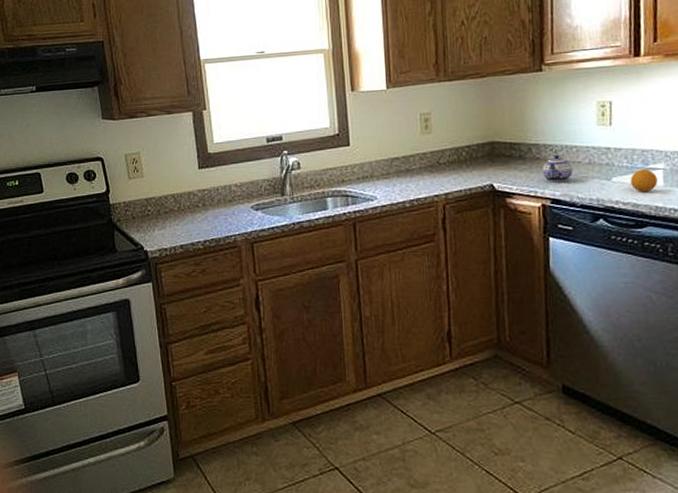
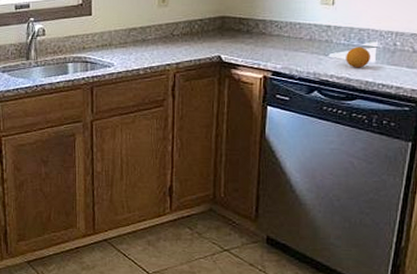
teapot: present [542,154,572,183] -> none [266,30,294,56]

